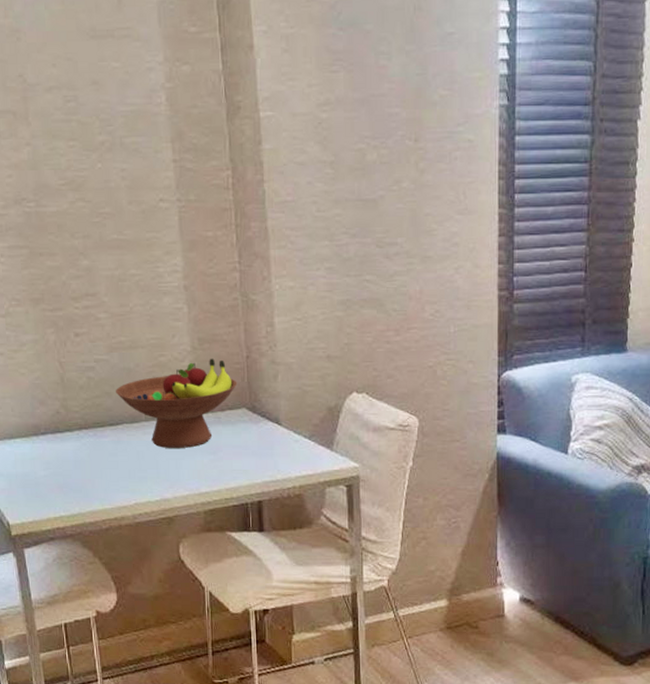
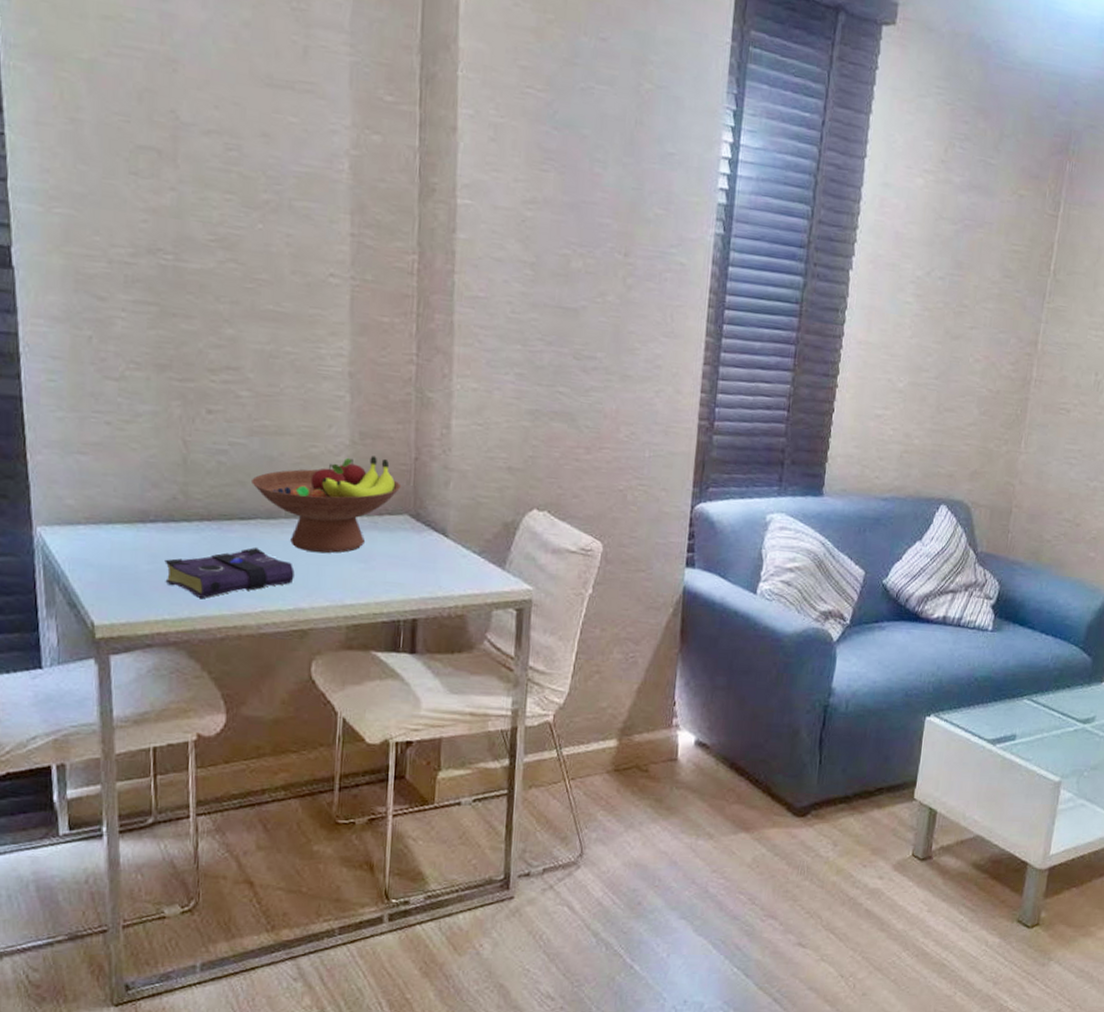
book: none [56,449,158,496] -> present [165,548,295,598]

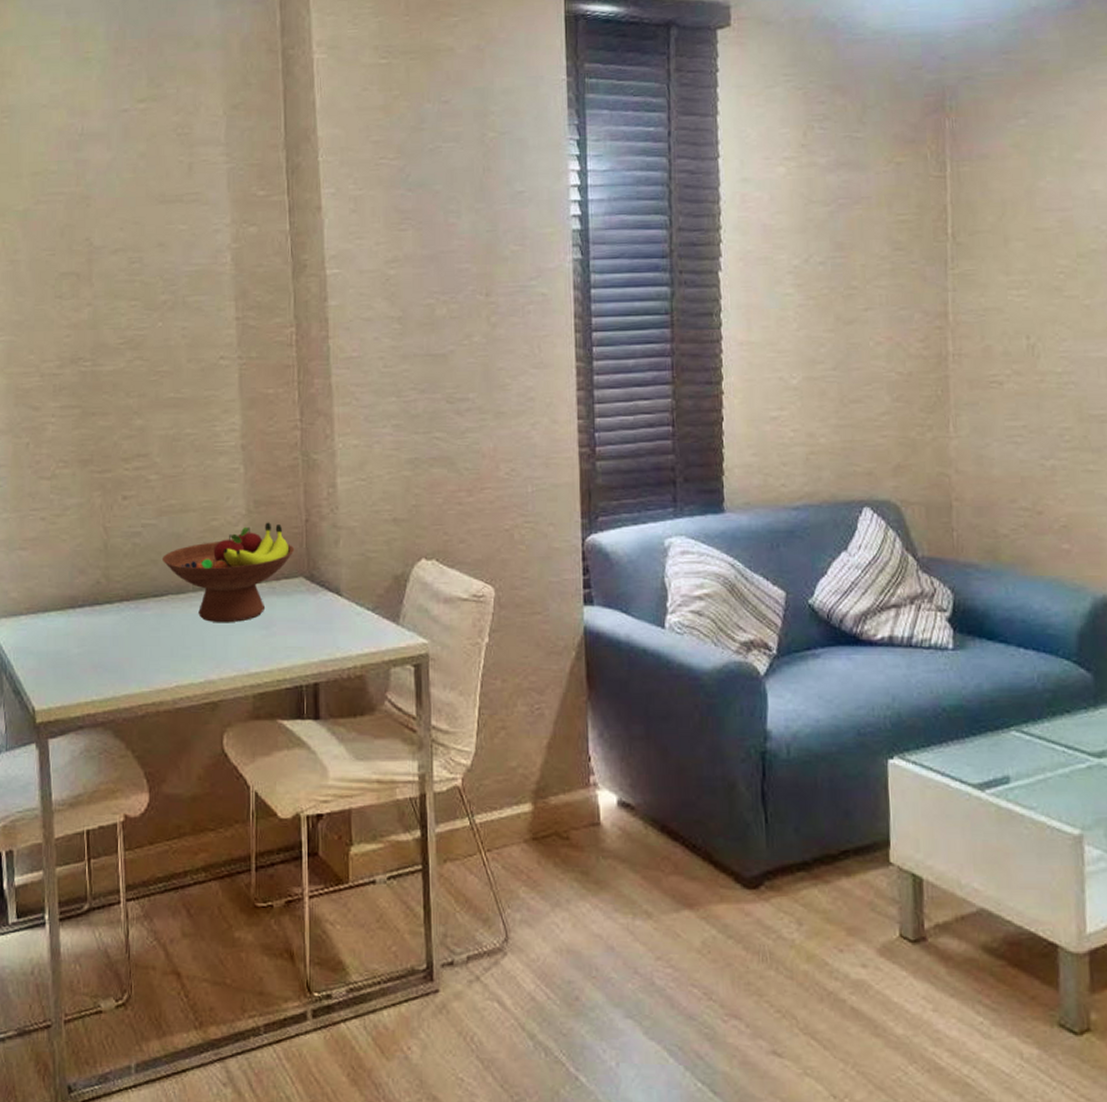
book: present [165,548,295,598] -> none [92,623,203,677]

